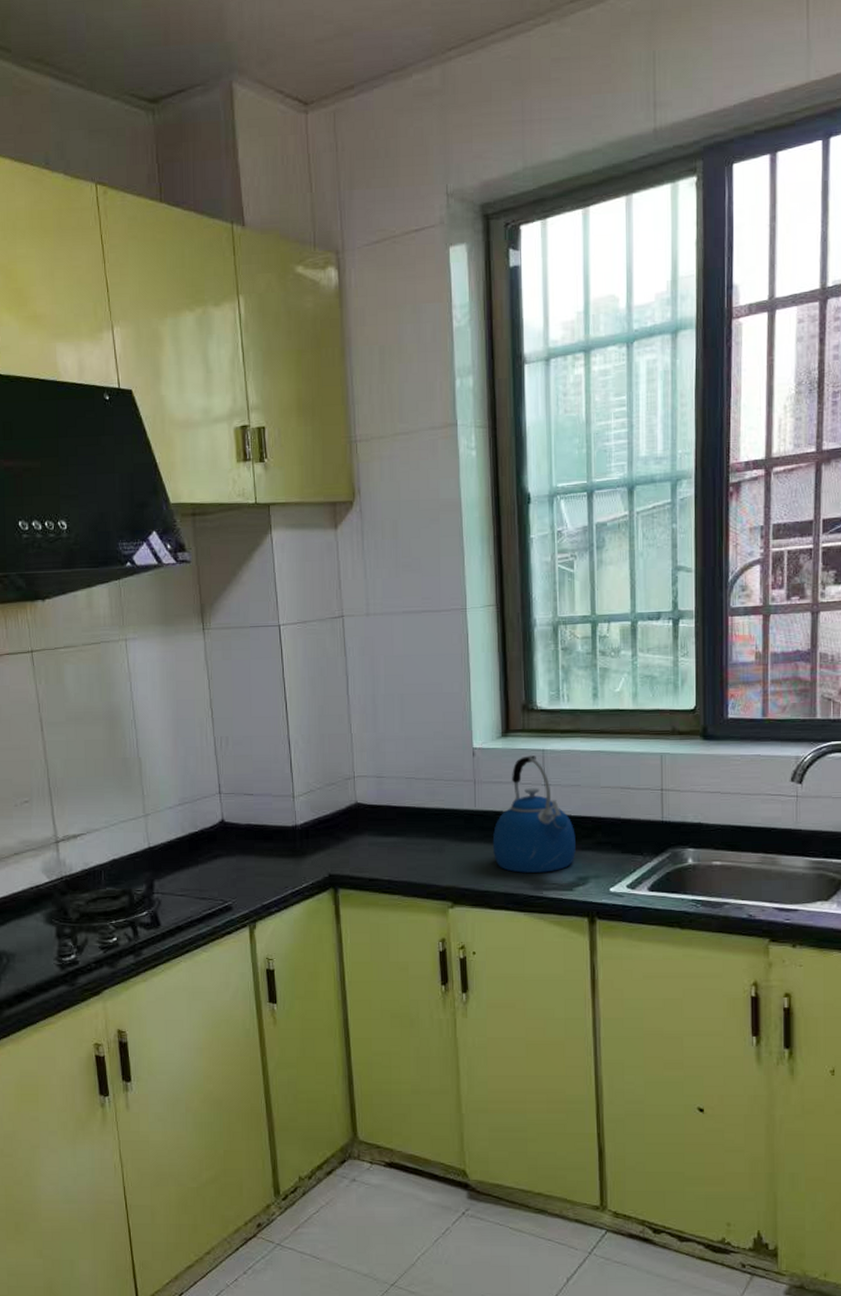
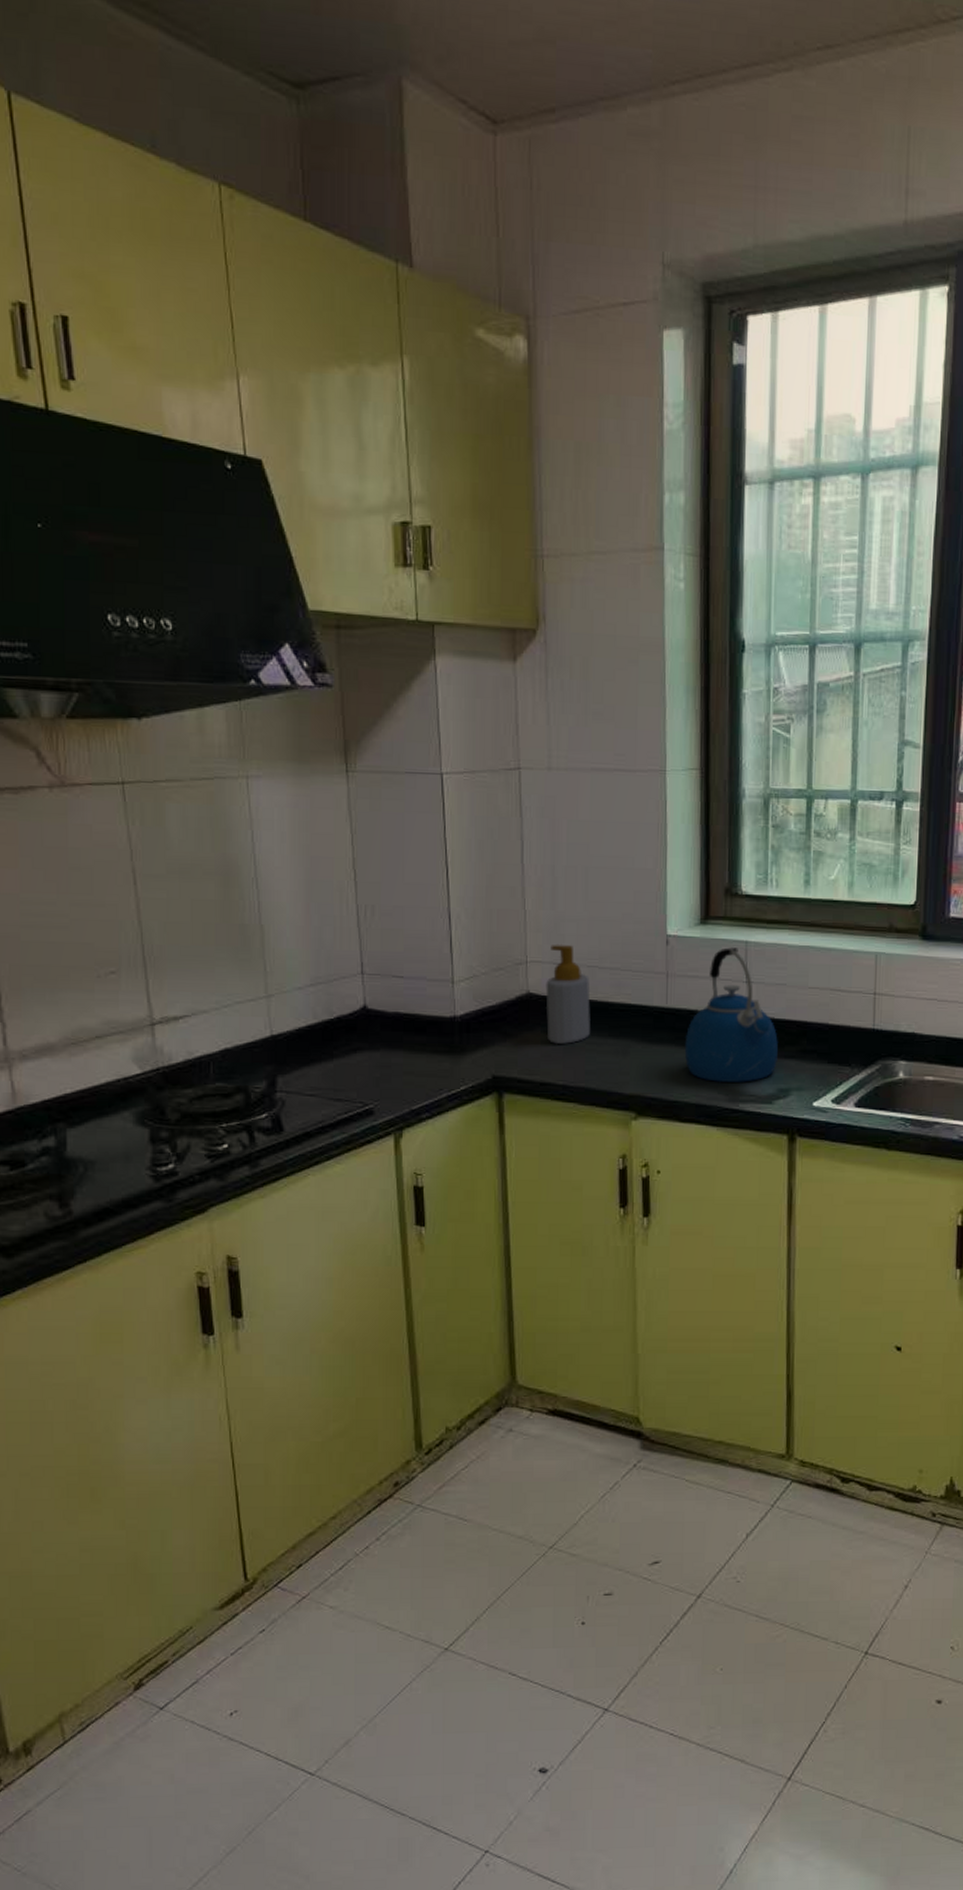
soap bottle: none [371,760,410,845] -> present [545,943,590,1044]

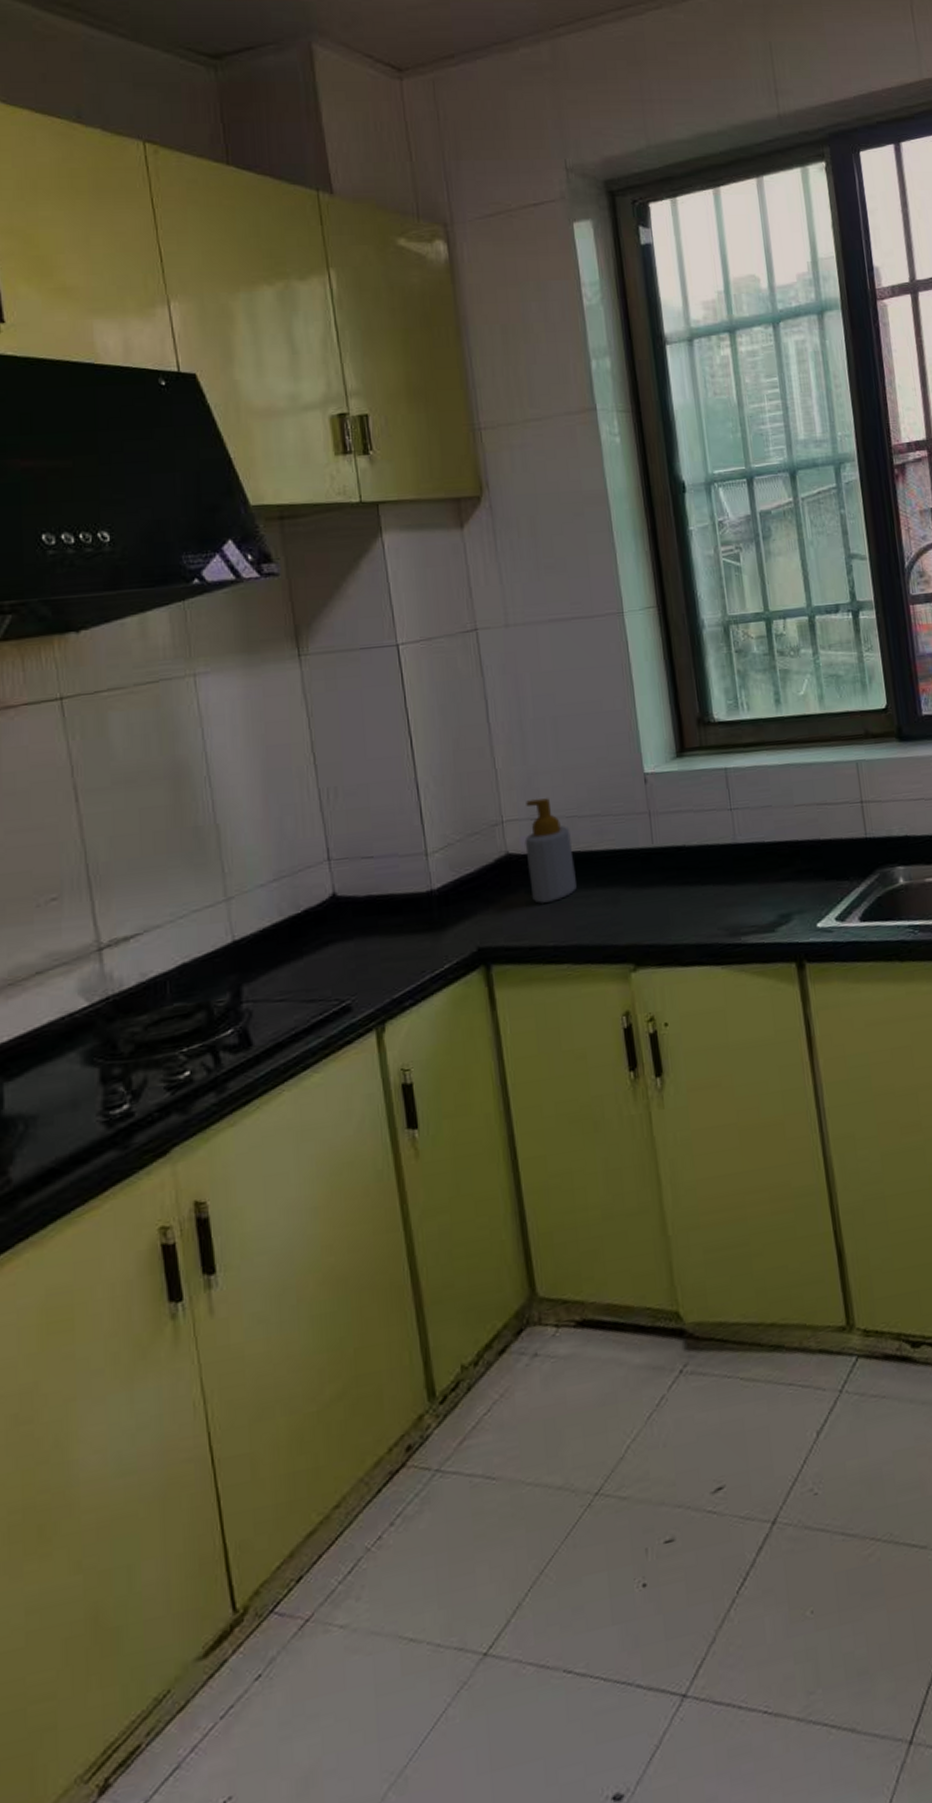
kettle: present [684,947,778,1083] -> none [676,776,774,919]

